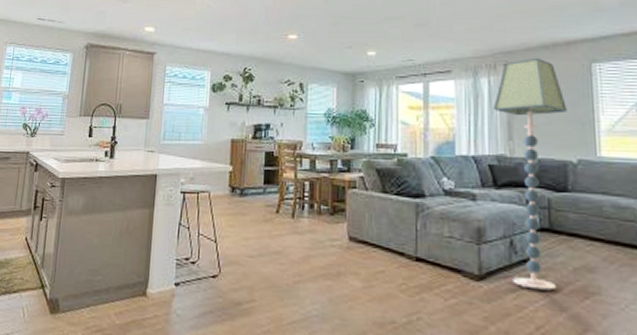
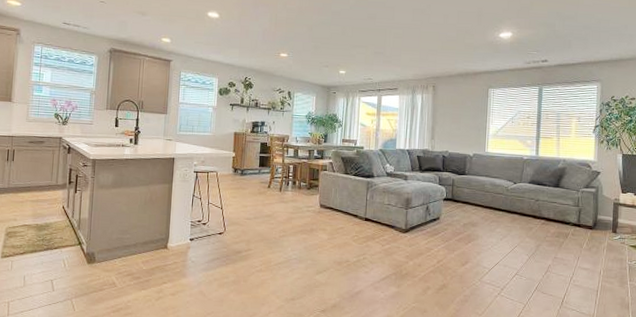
floor lamp: present [494,57,567,291] -> none [424,82,470,238]

